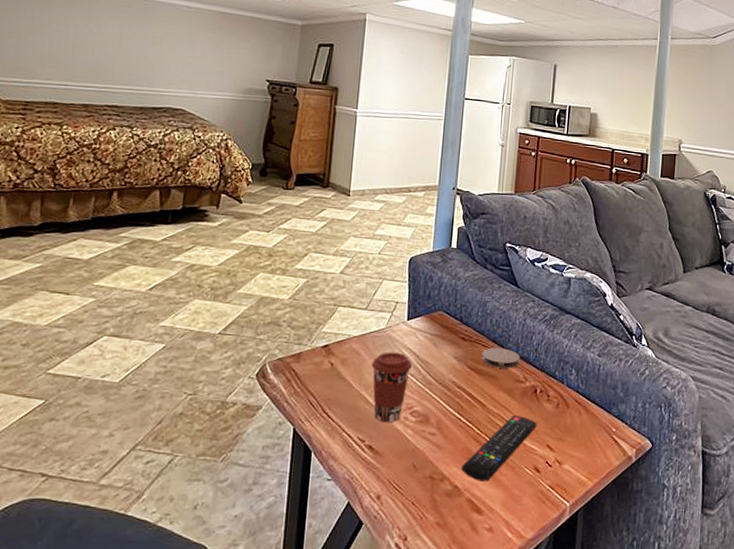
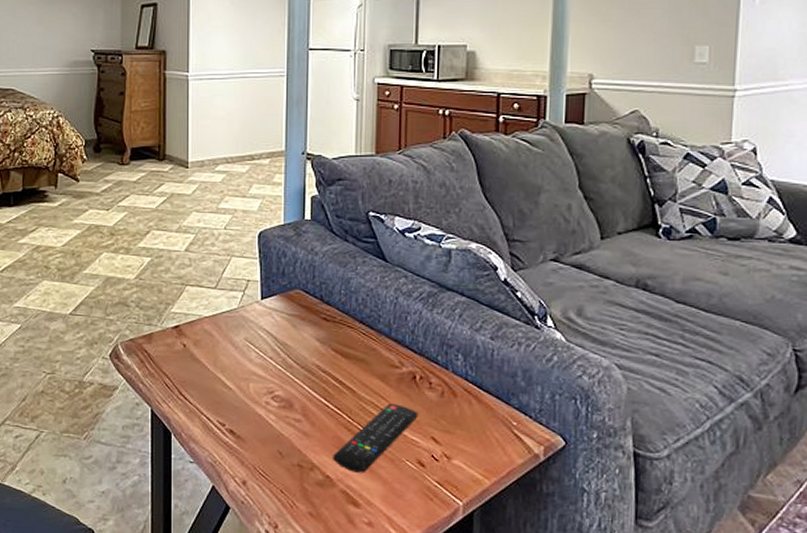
coffee cup: present [371,352,413,422] -> none [226,333,271,406]
coaster: present [481,347,520,369] -> none [348,329,393,352]

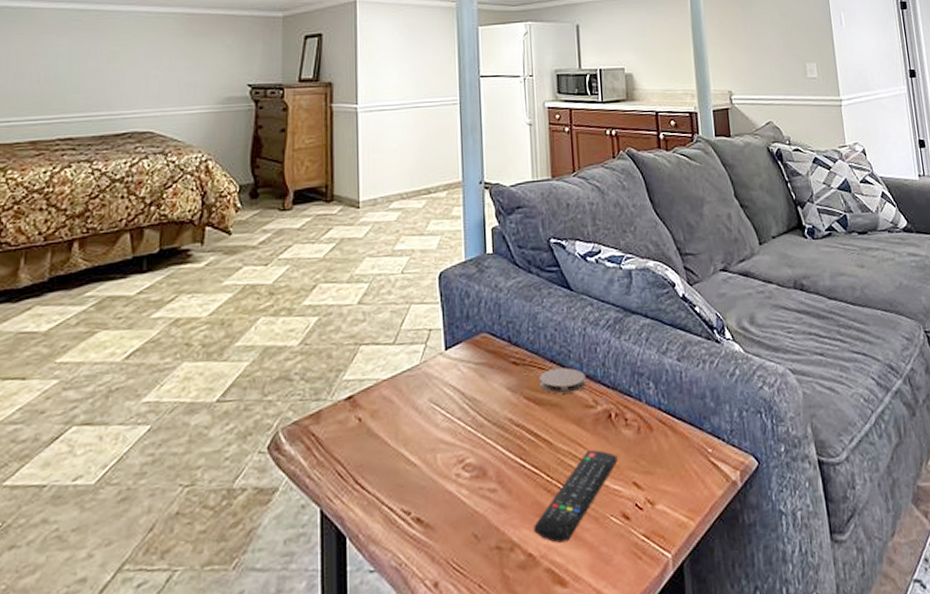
coaster: none [348,329,393,352] -> present [539,367,586,394]

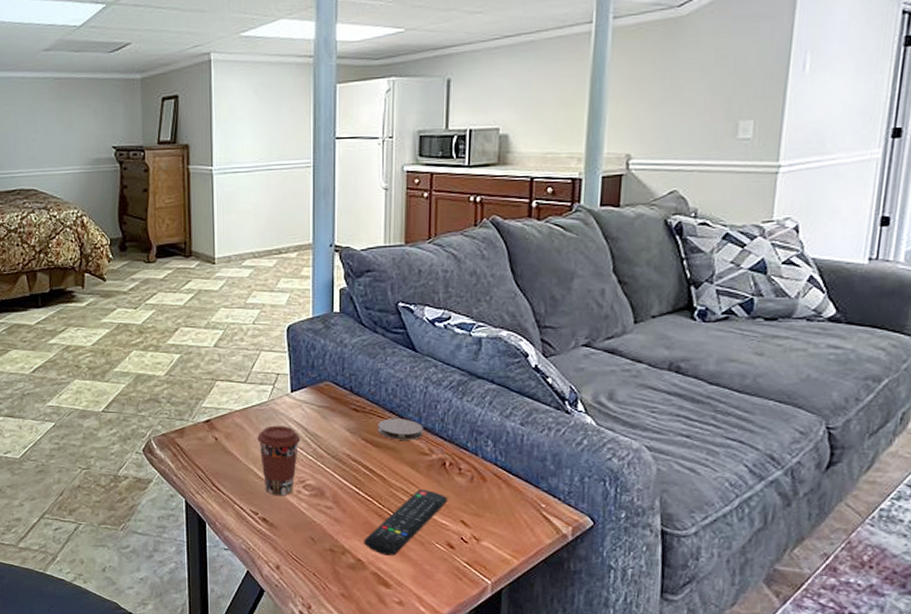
coffee cup: none [408,392,458,484] -> present [257,425,301,495]

